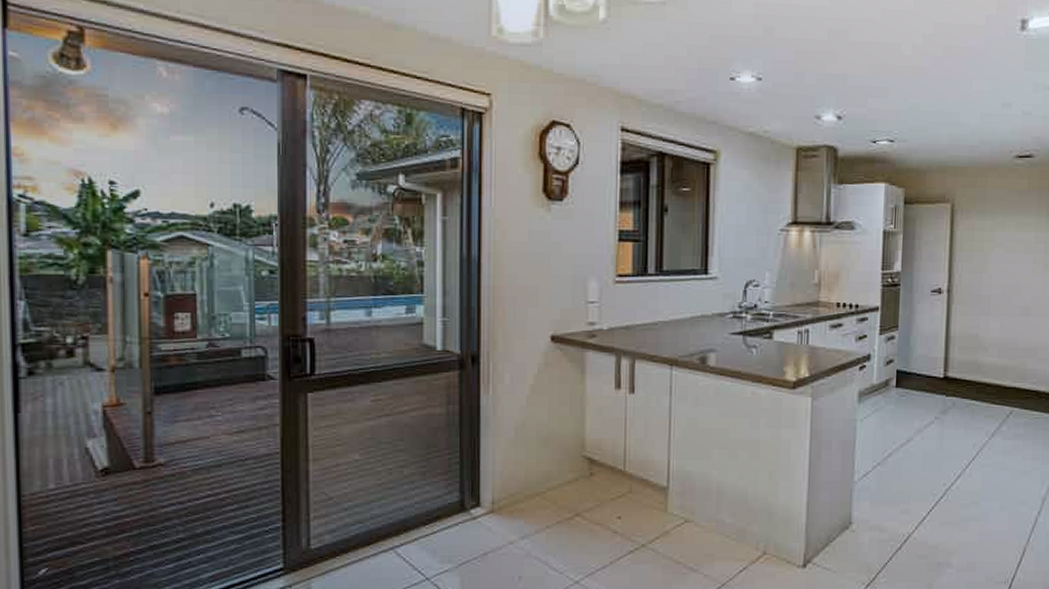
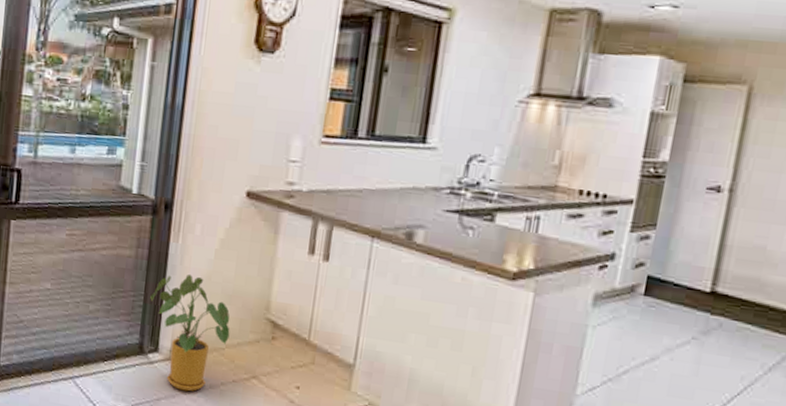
house plant: none [466,425,549,541] -> present [150,275,230,392]

